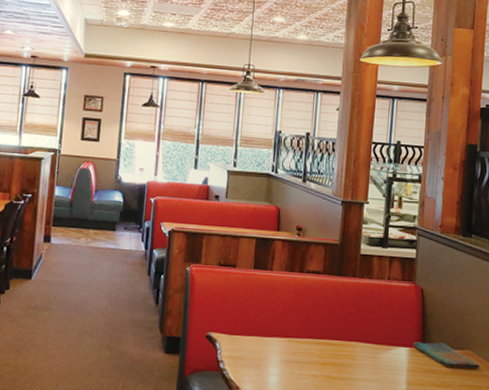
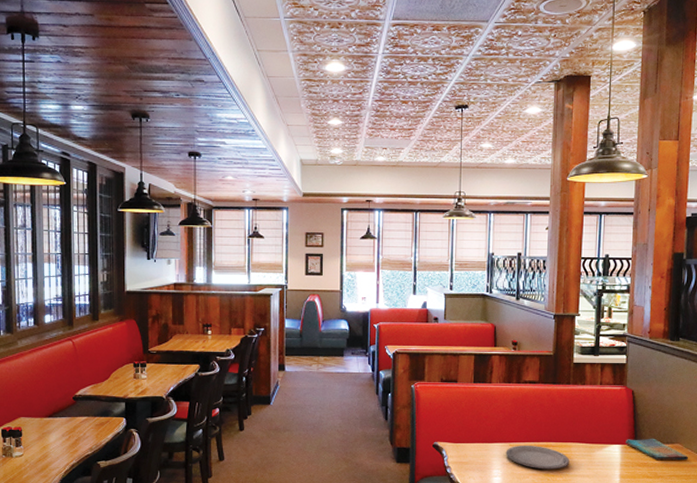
plate: none [284,341,353,371] -> present [505,445,570,470]

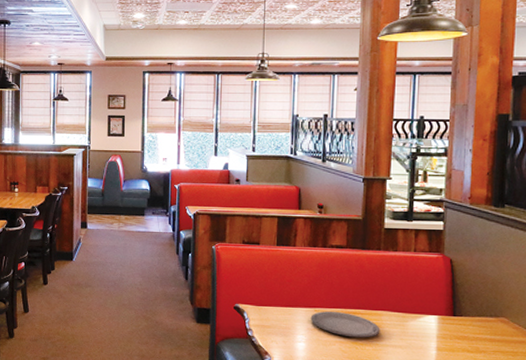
dish towel: present [626,438,689,461] -> none [443,310,516,335]

